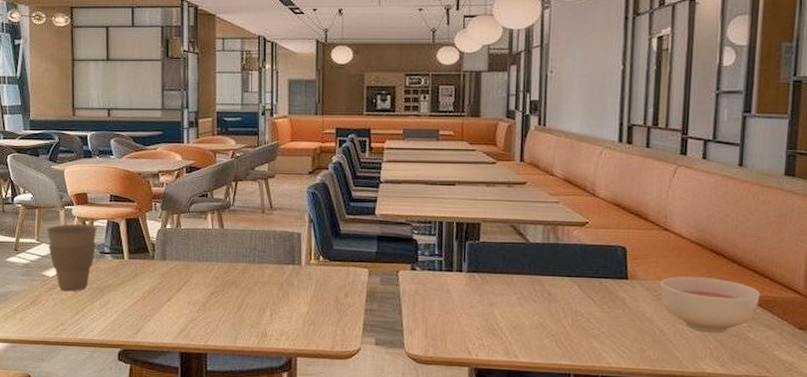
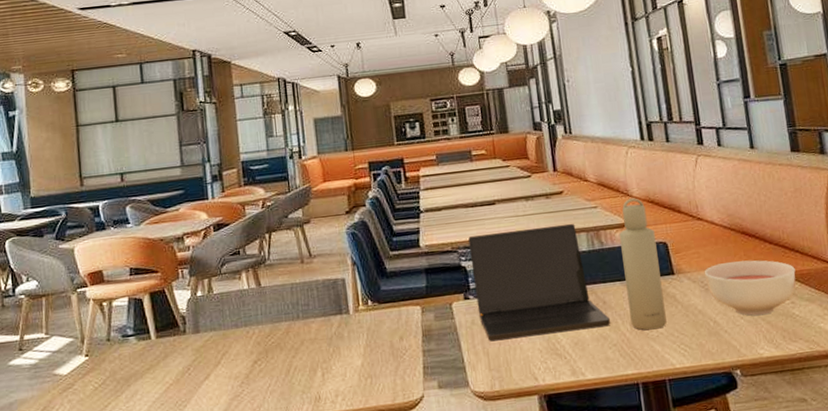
cup: present [46,224,98,292] -> none [57,305,118,389]
laptop: none [422,212,552,316] -> present [468,223,610,341]
bottle: none [573,199,615,328] -> present [619,198,667,331]

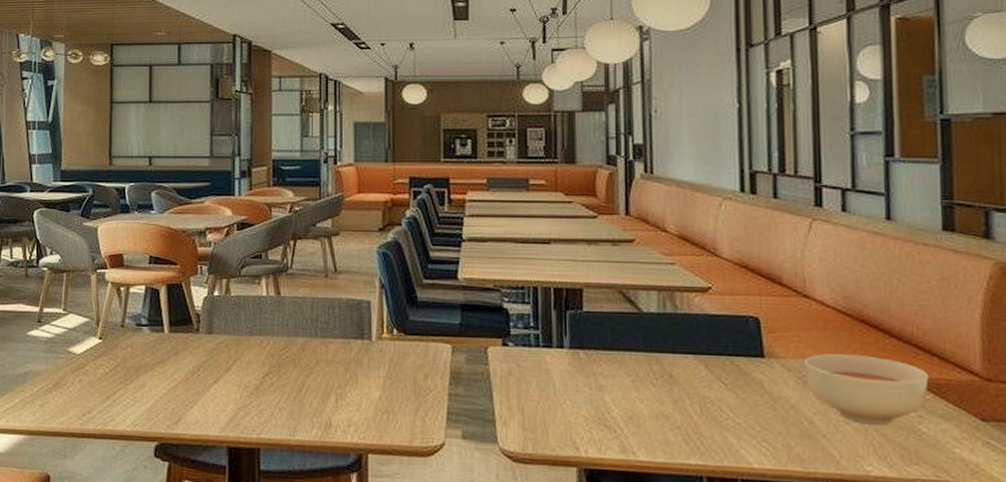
laptop: present [468,223,610,341] -> none [514,276,675,403]
bottle: present [619,198,667,331] -> none [699,259,747,418]

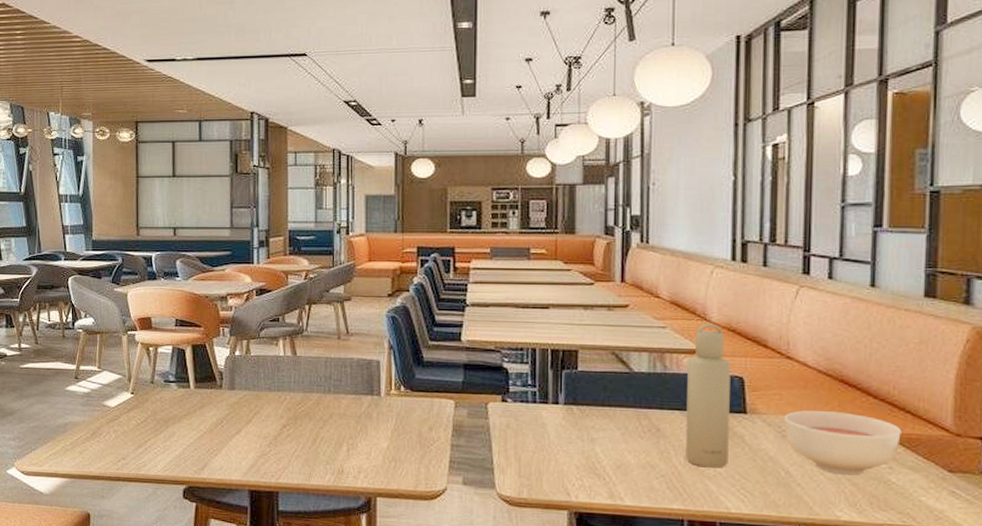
bottle: none [699,259,747,418] -> present [686,323,731,468]

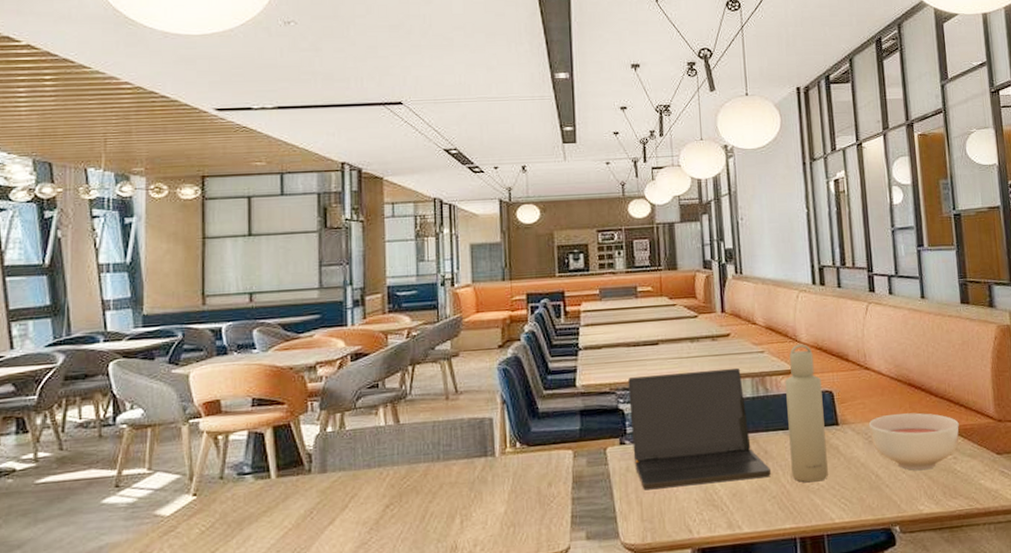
laptop: none [514,338,661,454] -> present [628,367,771,490]

